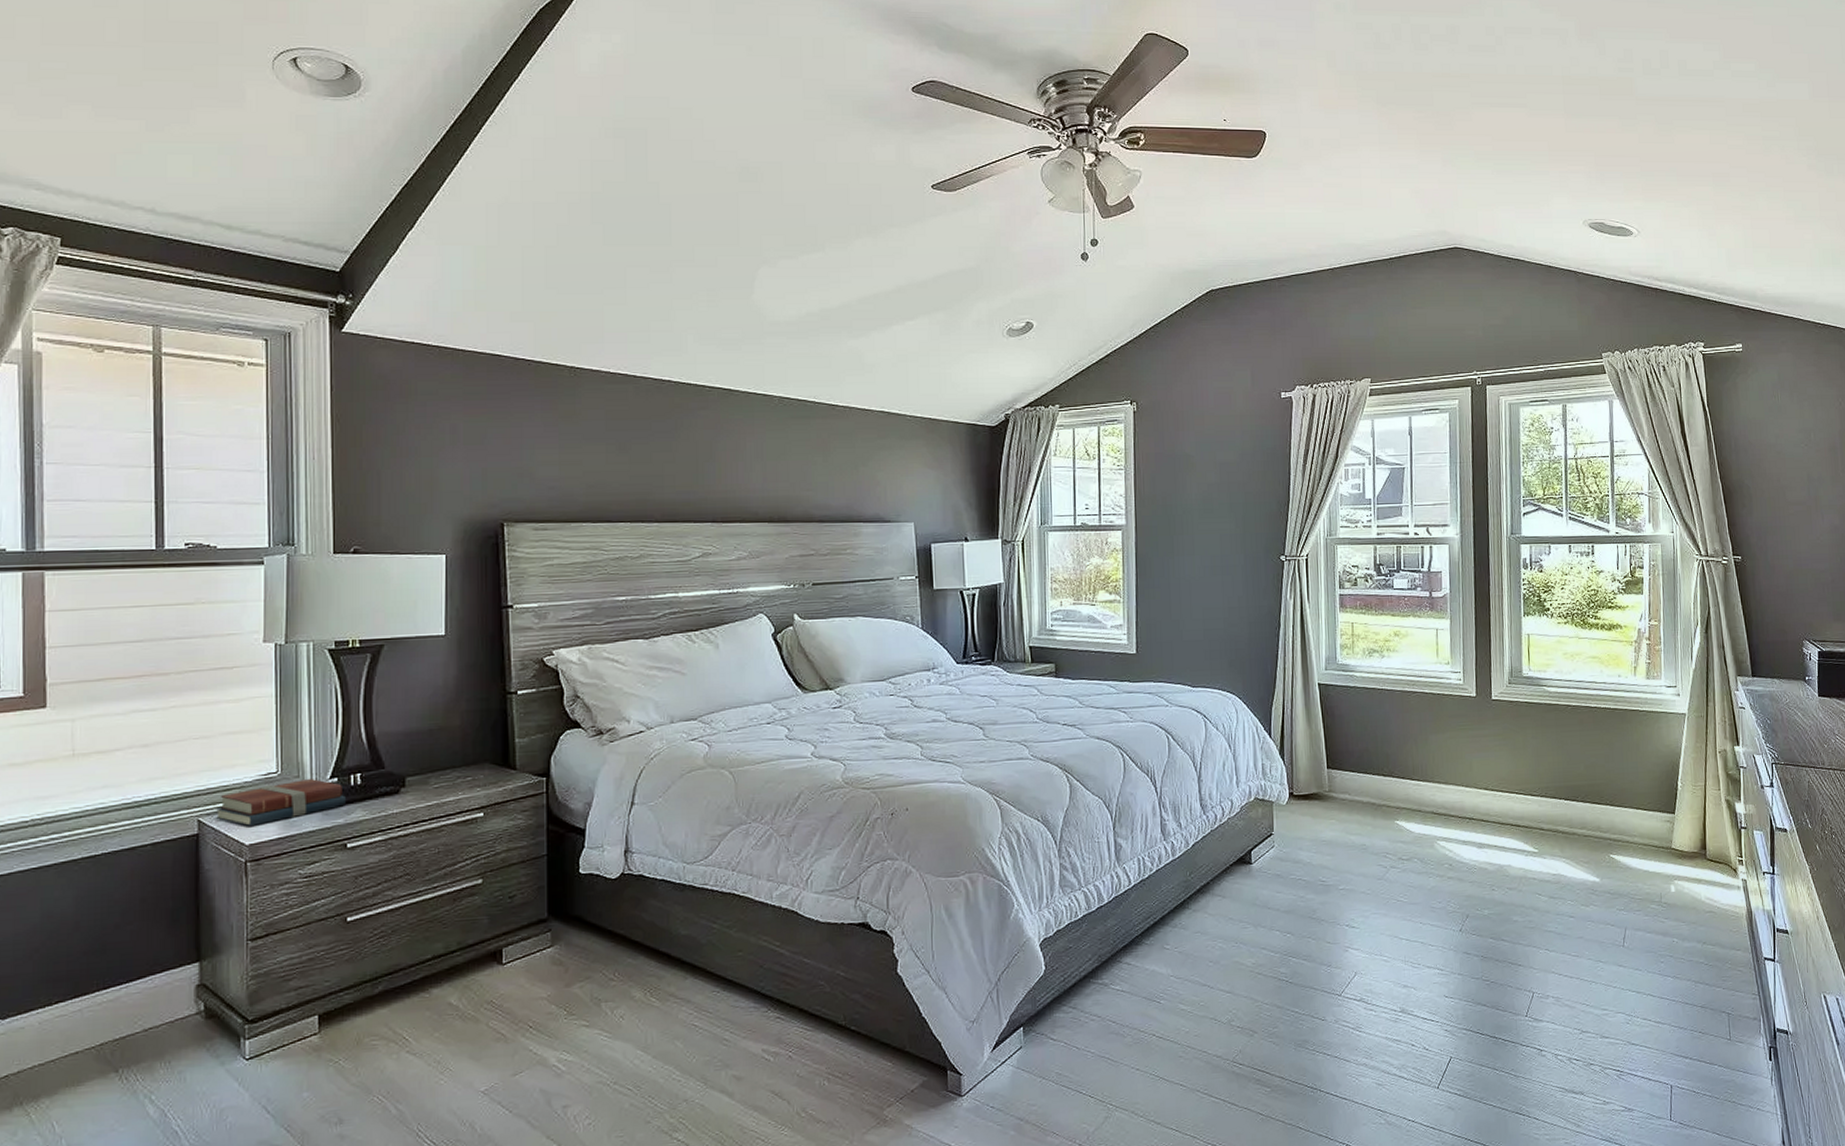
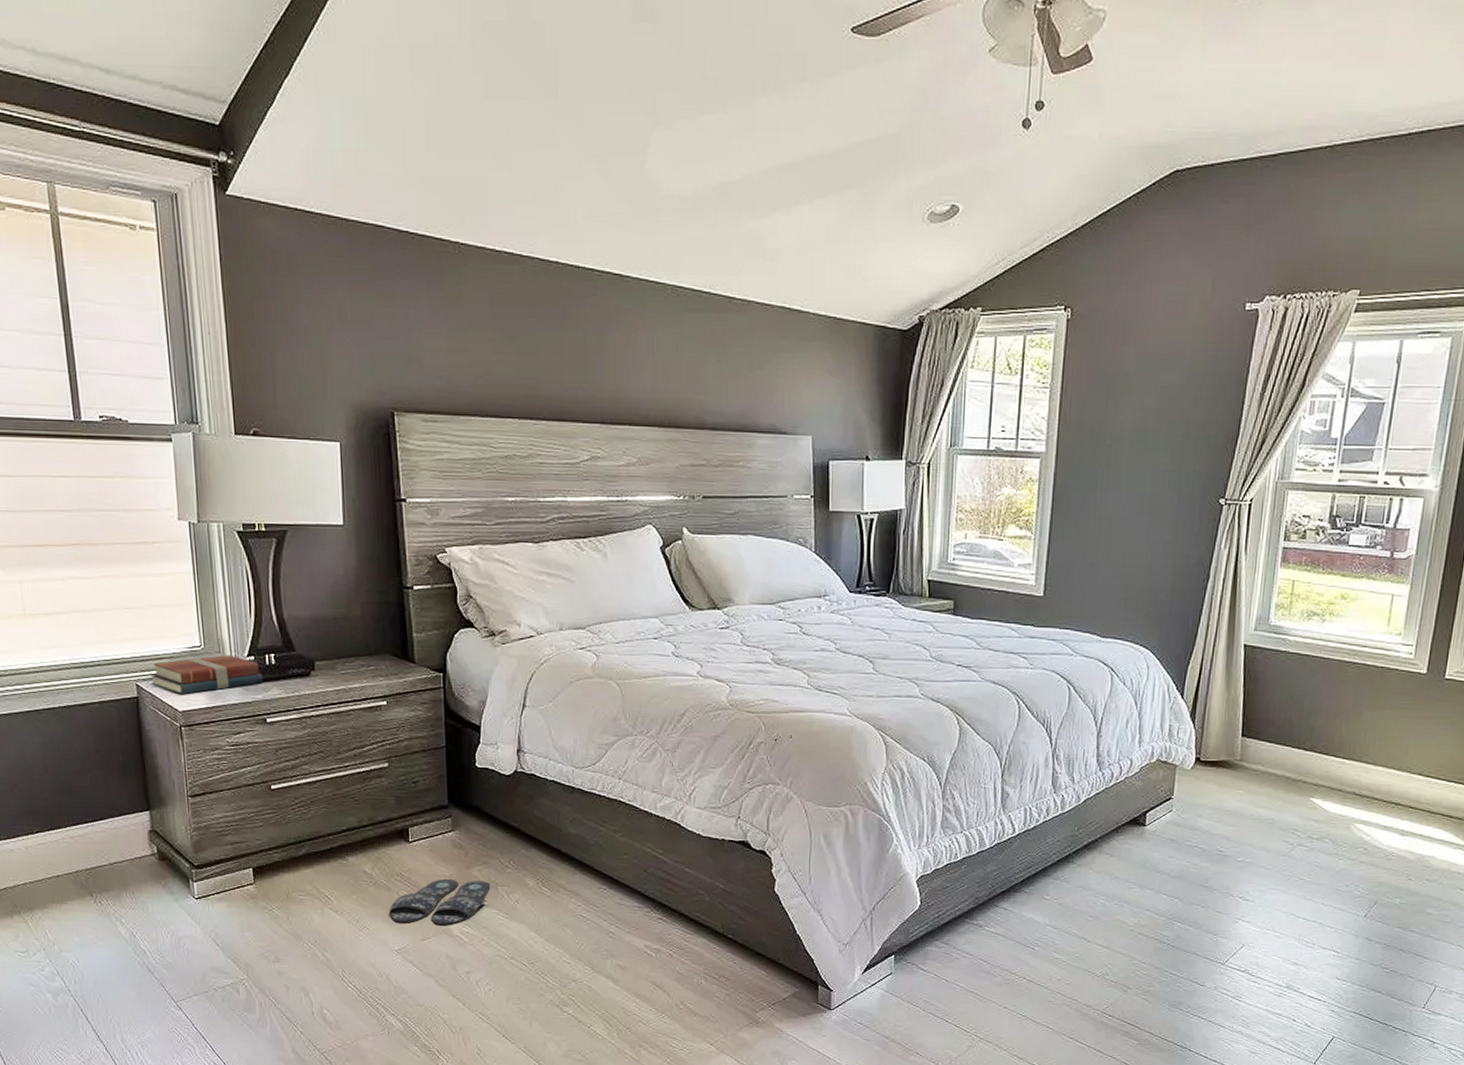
slippers: none [477,998,593,1059] -> present [390,878,491,926]

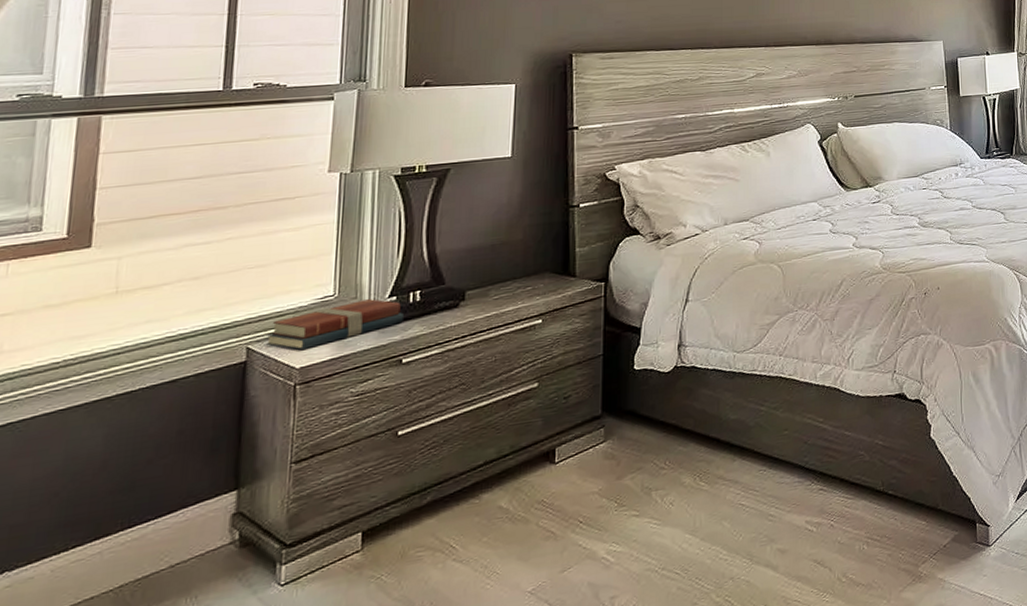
slippers: present [390,878,491,926] -> none [526,489,644,559]

